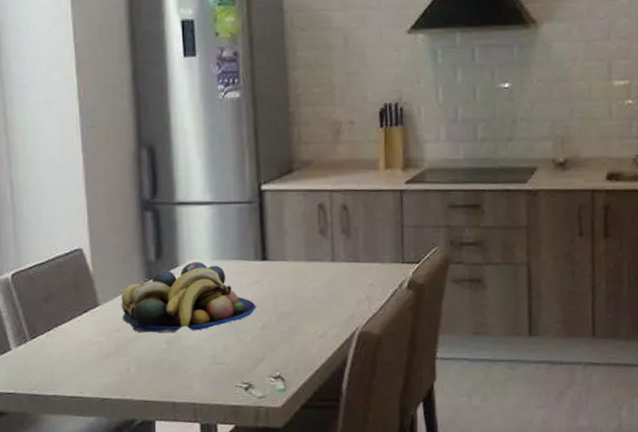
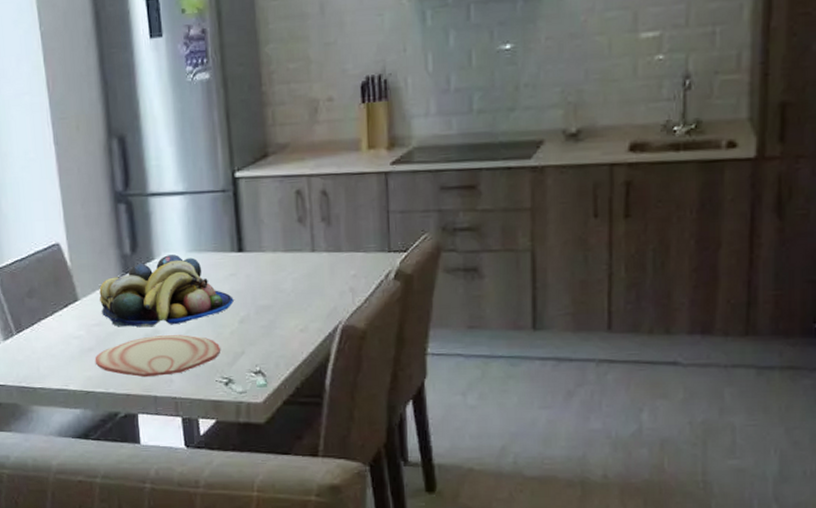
plate: none [113,340,241,384] -> present [95,335,220,378]

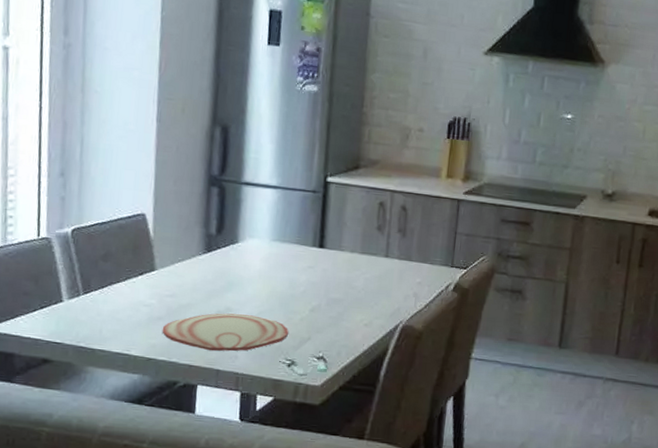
fruit bowl: present [99,254,234,328] -> none [177,240,308,306]

